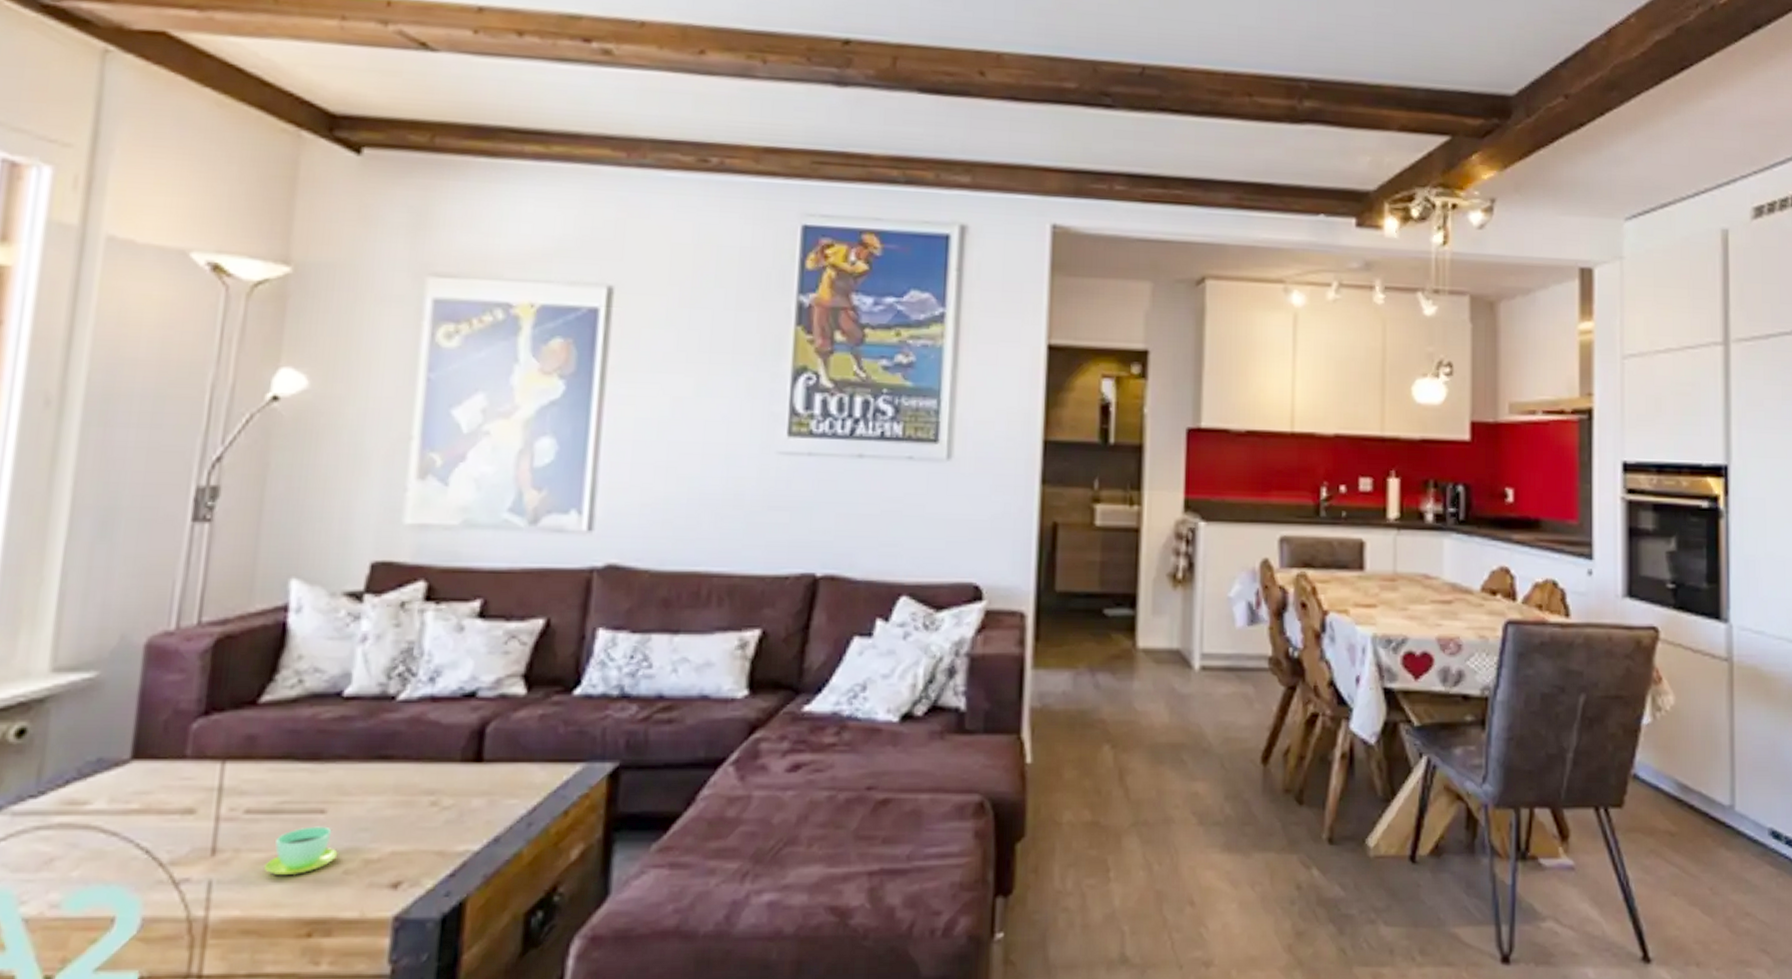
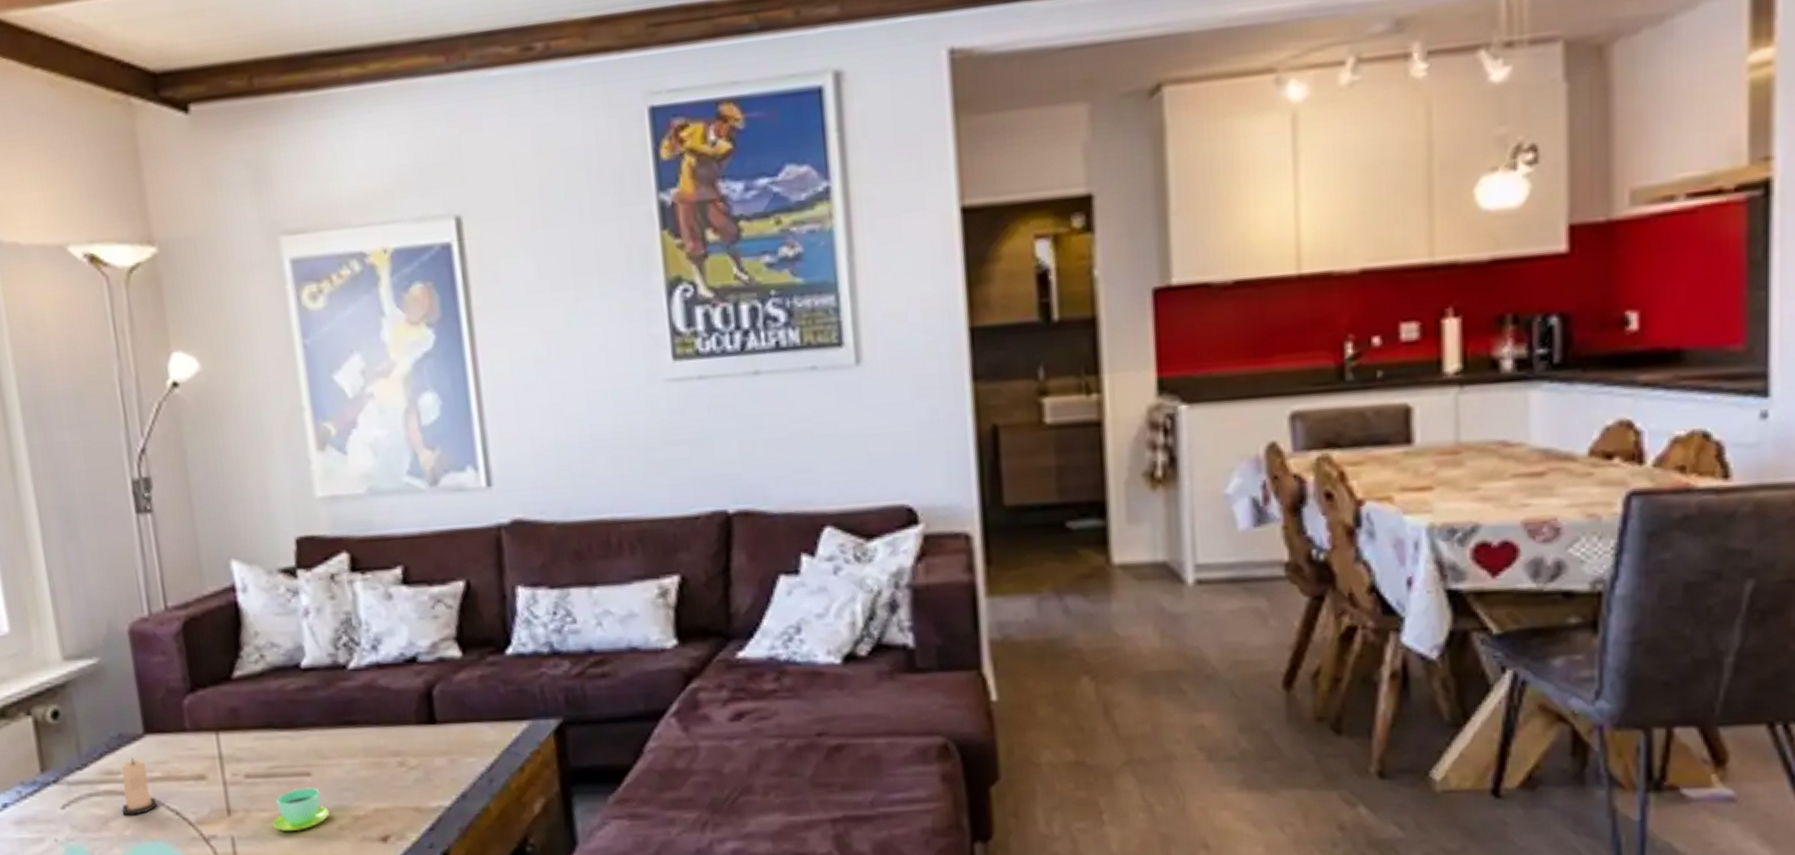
candle: none [74,785,124,853] -> present [121,757,157,816]

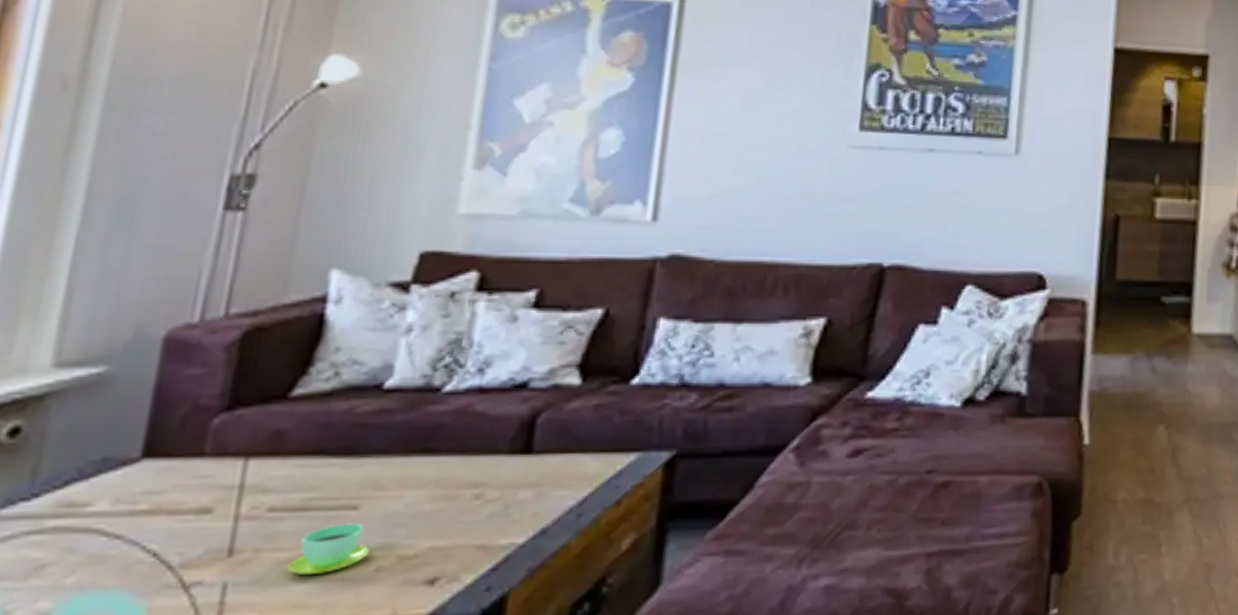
candle: present [121,757,157,816] -> none [70,486,131,559]

